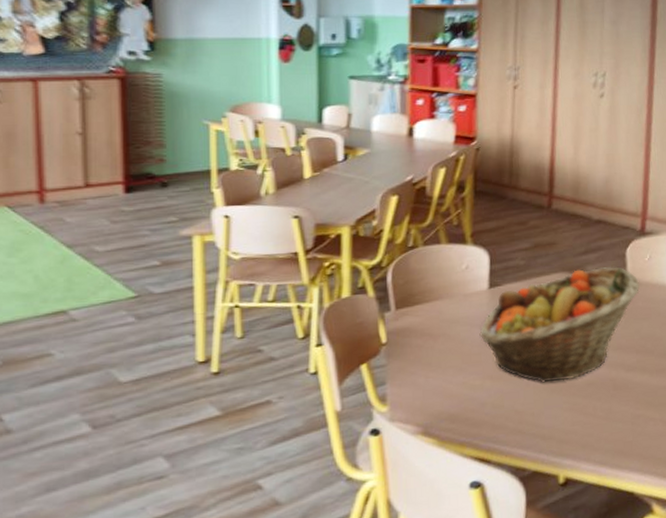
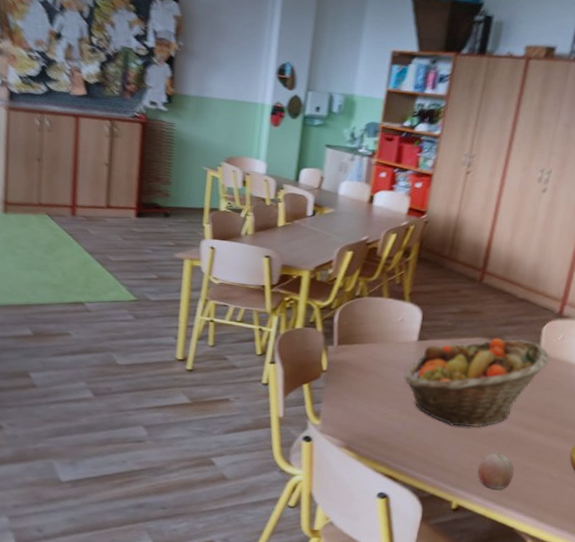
apple: none [582,405,624,451] -> present [477,453,515,490]

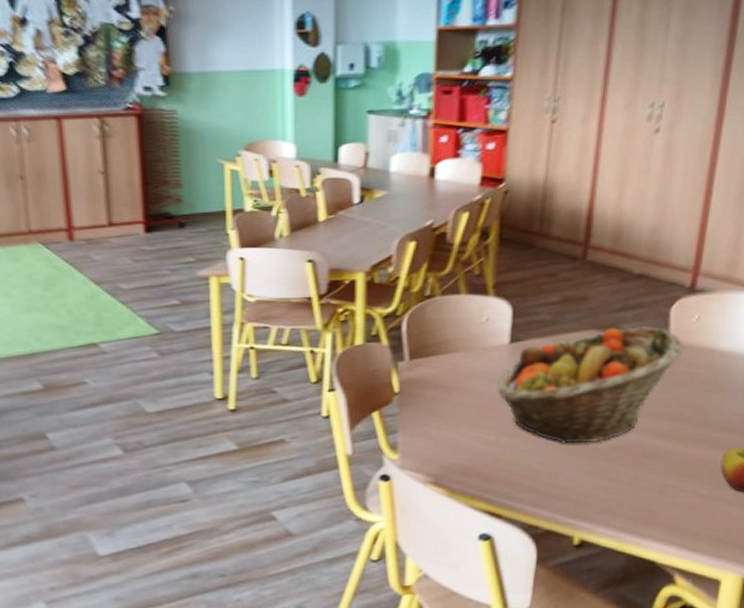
apple: present [477,453,515,490] -> none [602,471,650,517]

